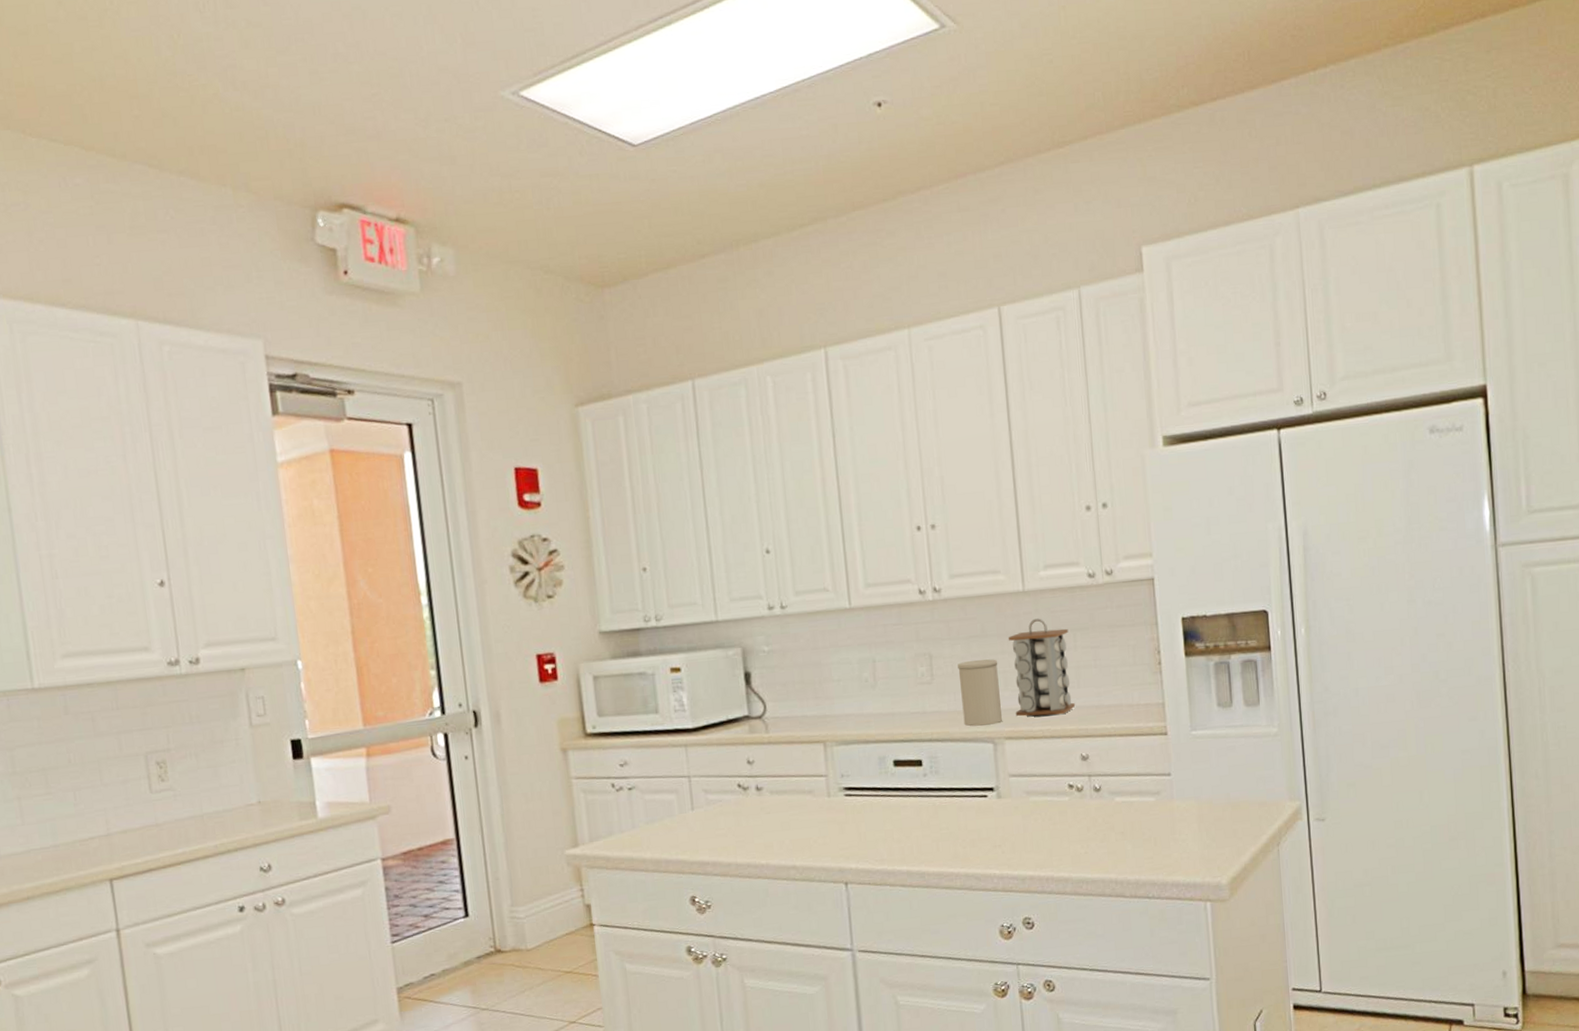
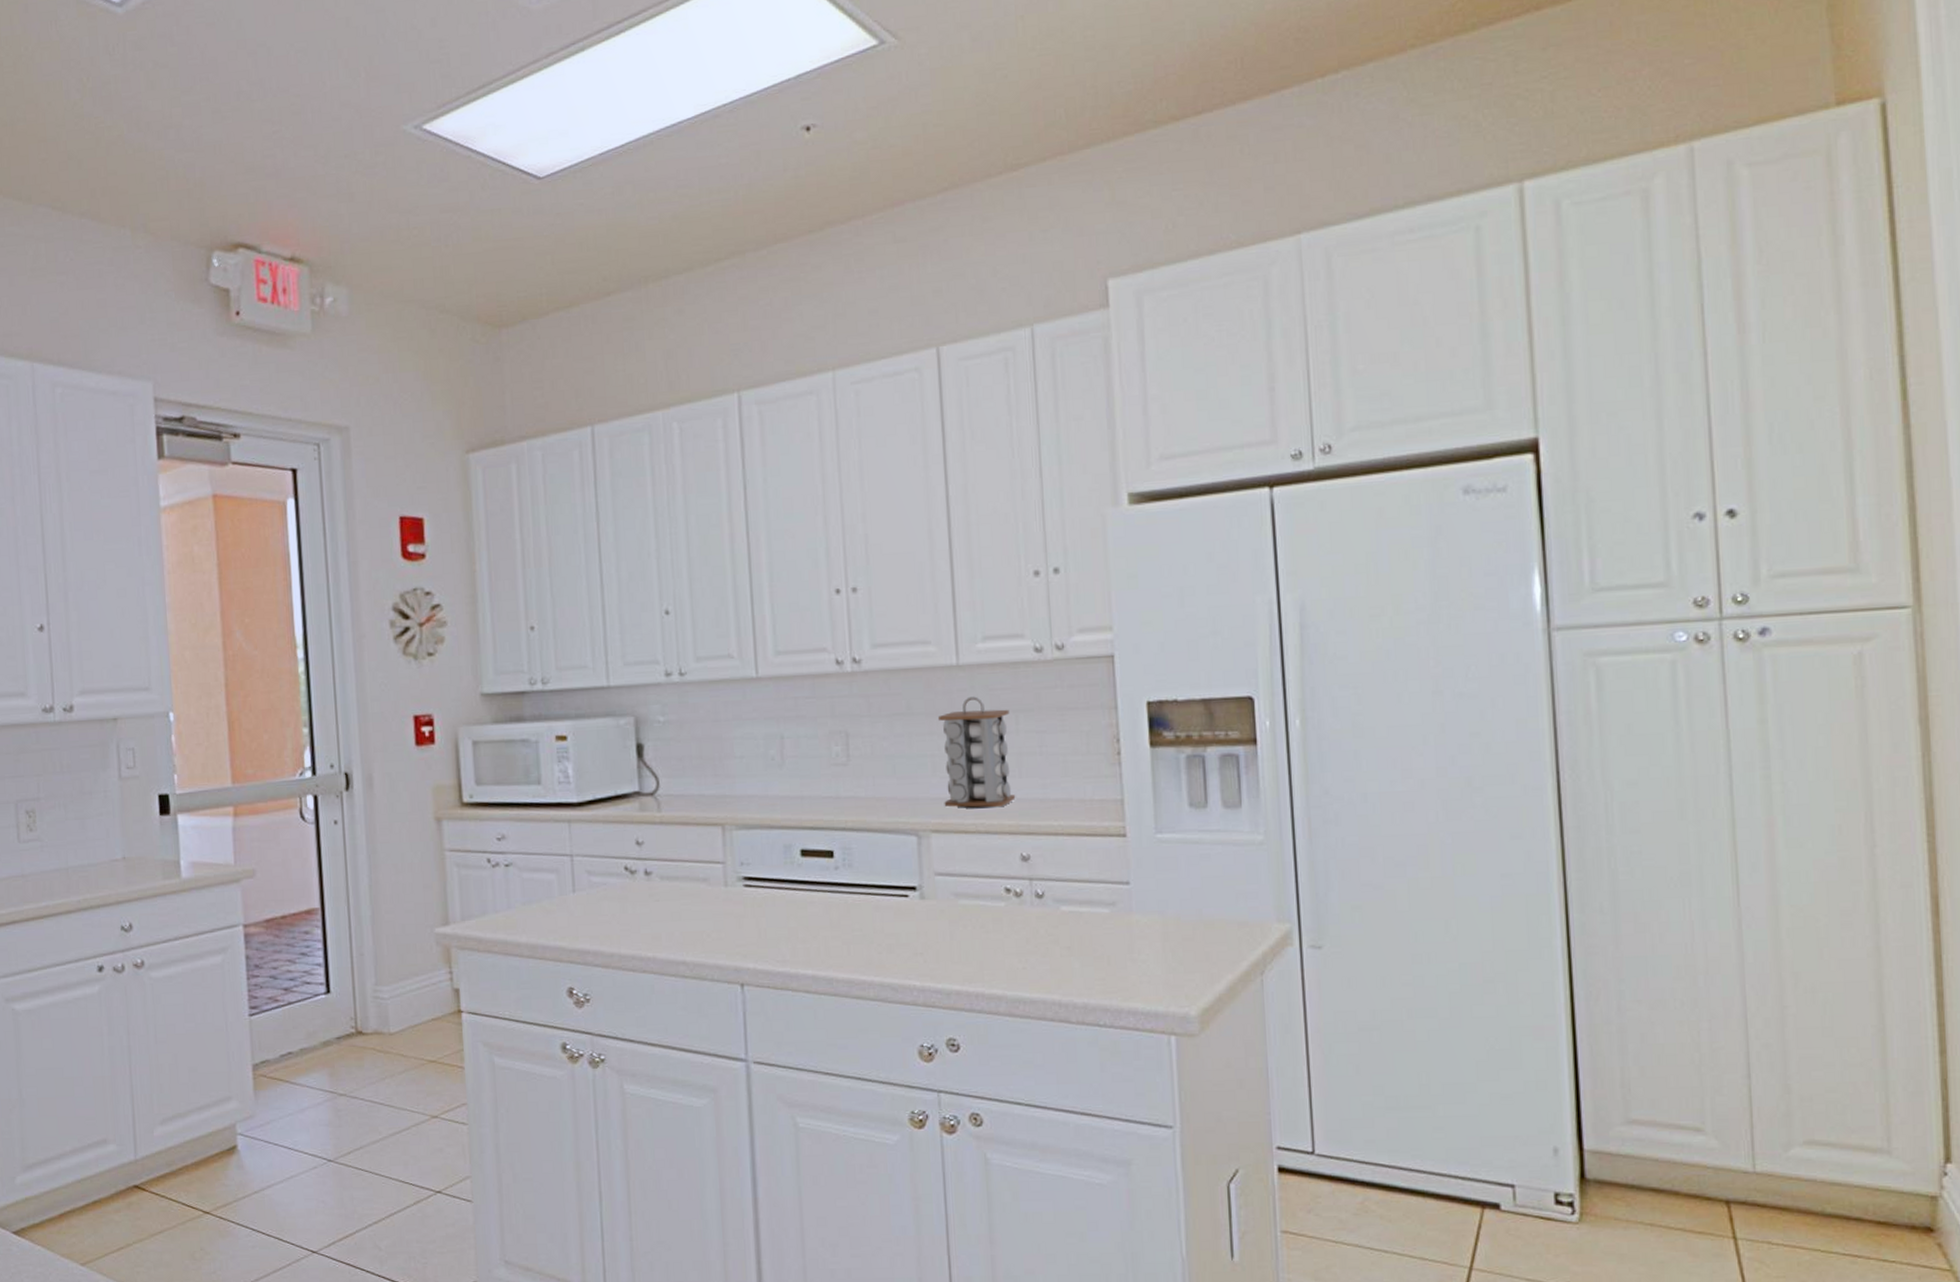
canister: present [957,659,1003,726] -> none [878,740,929,816]

